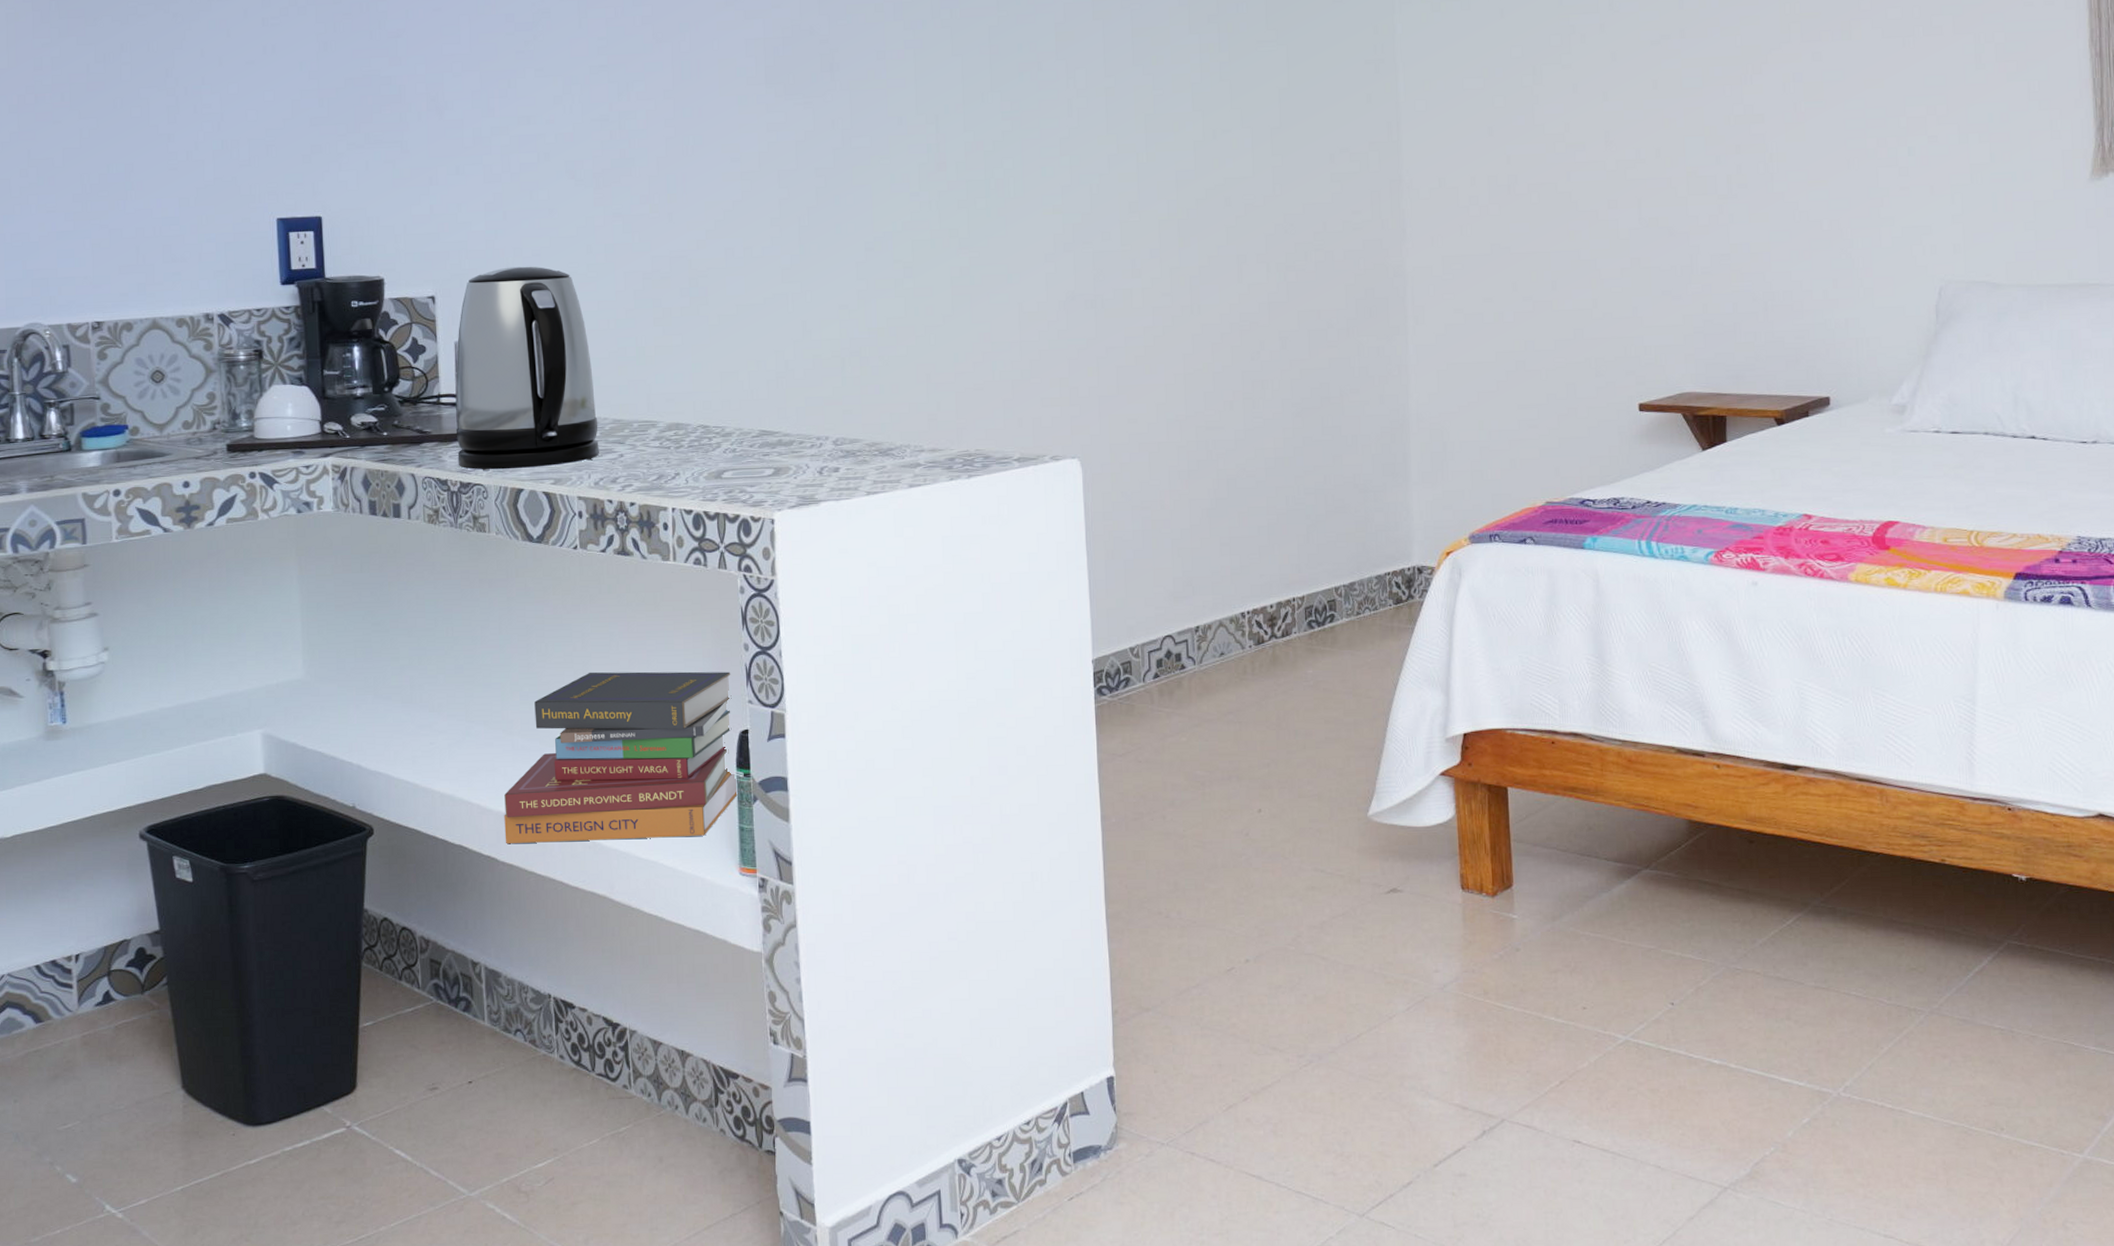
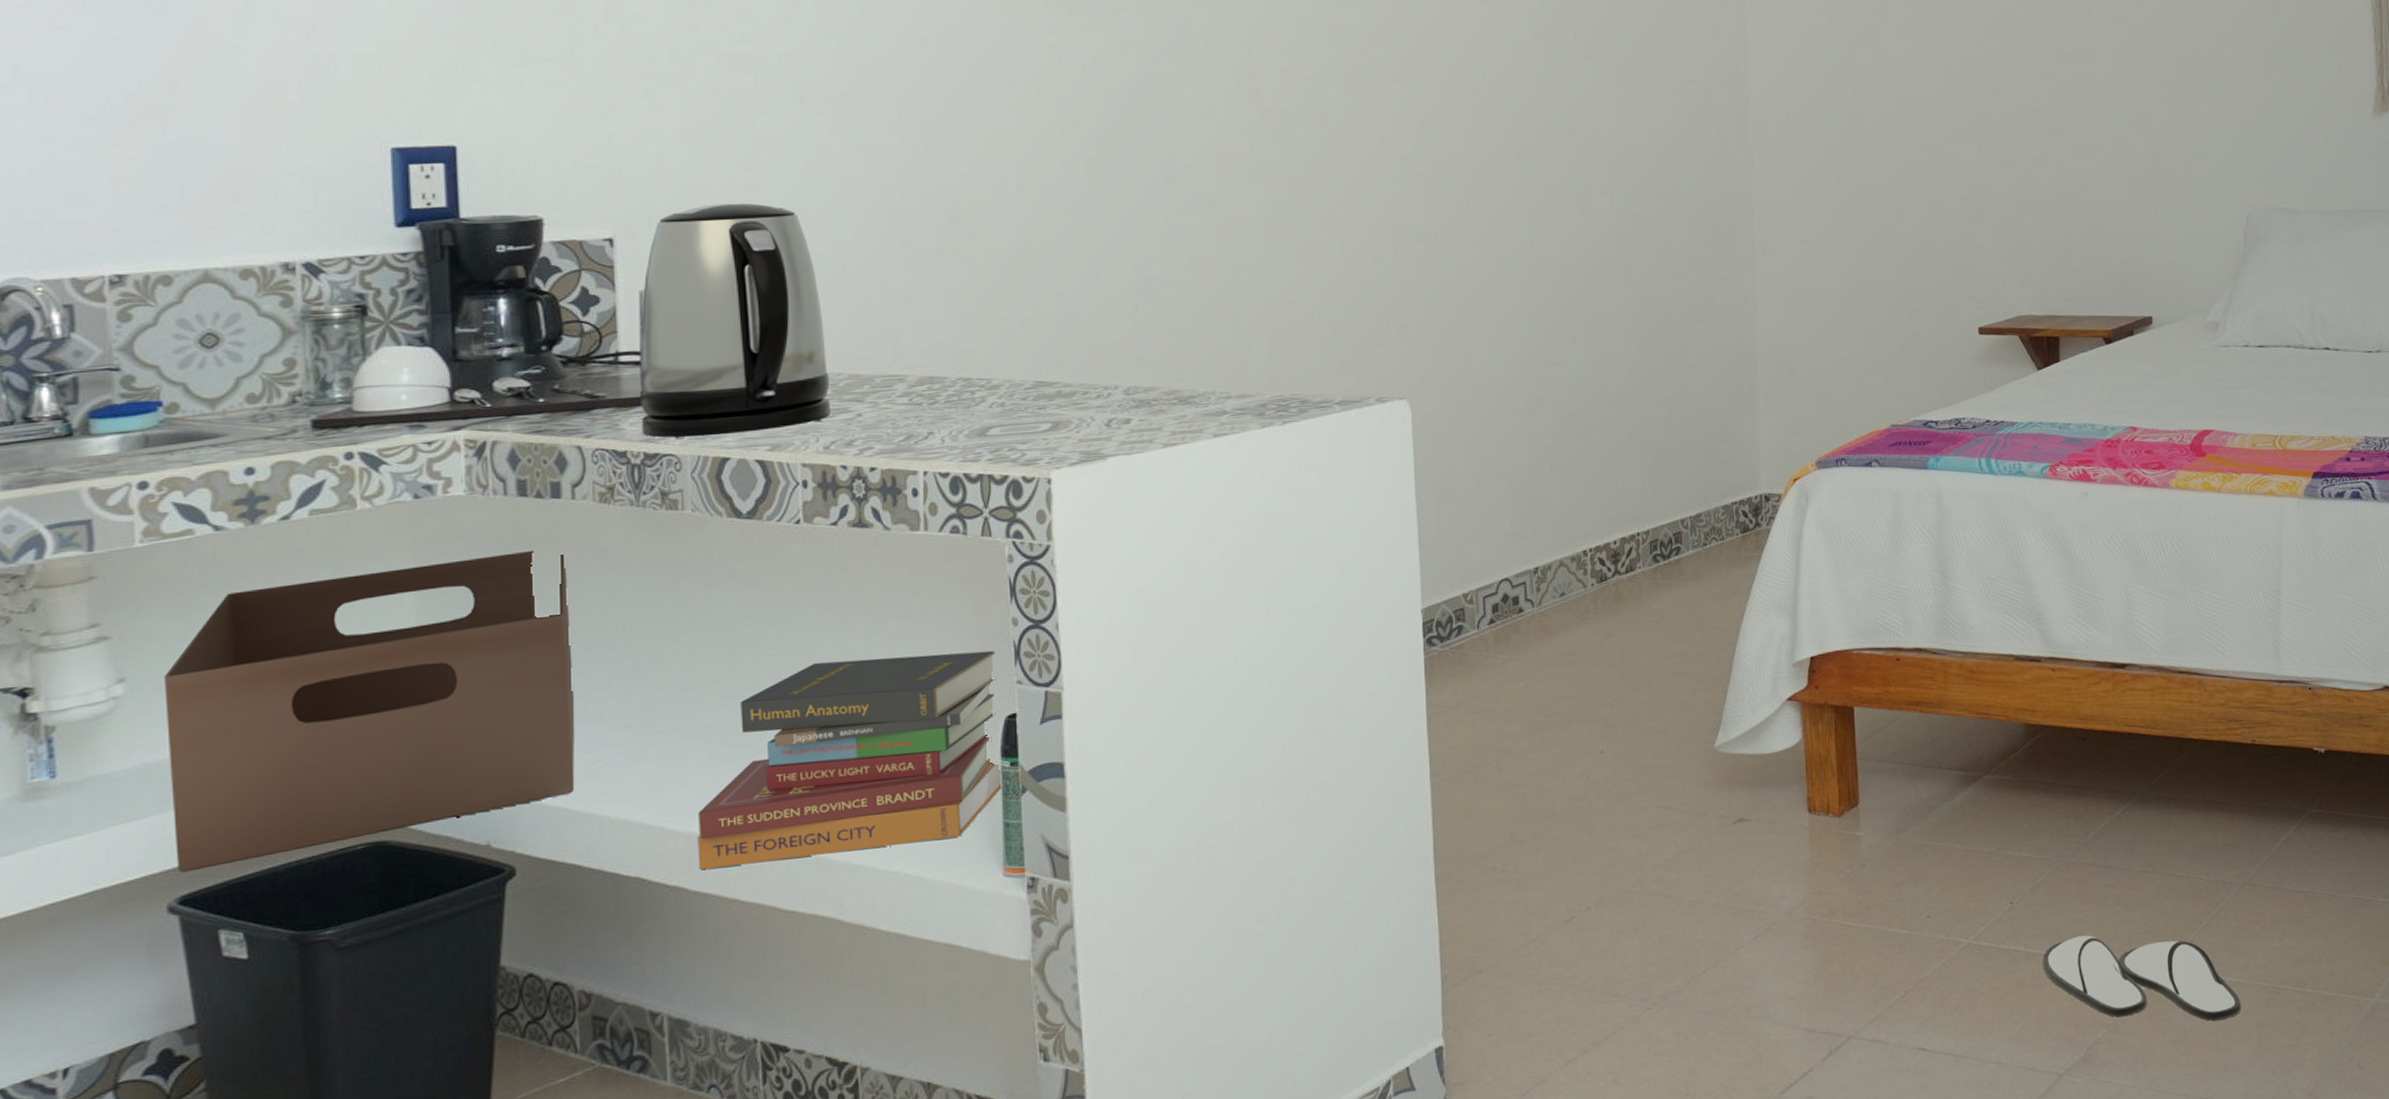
storage basket: none [134,561,415,807] -> present [165,550,575,873]
slippers: none [1705,1046,1927,1154] -> present [2042,935,2242,1021]

